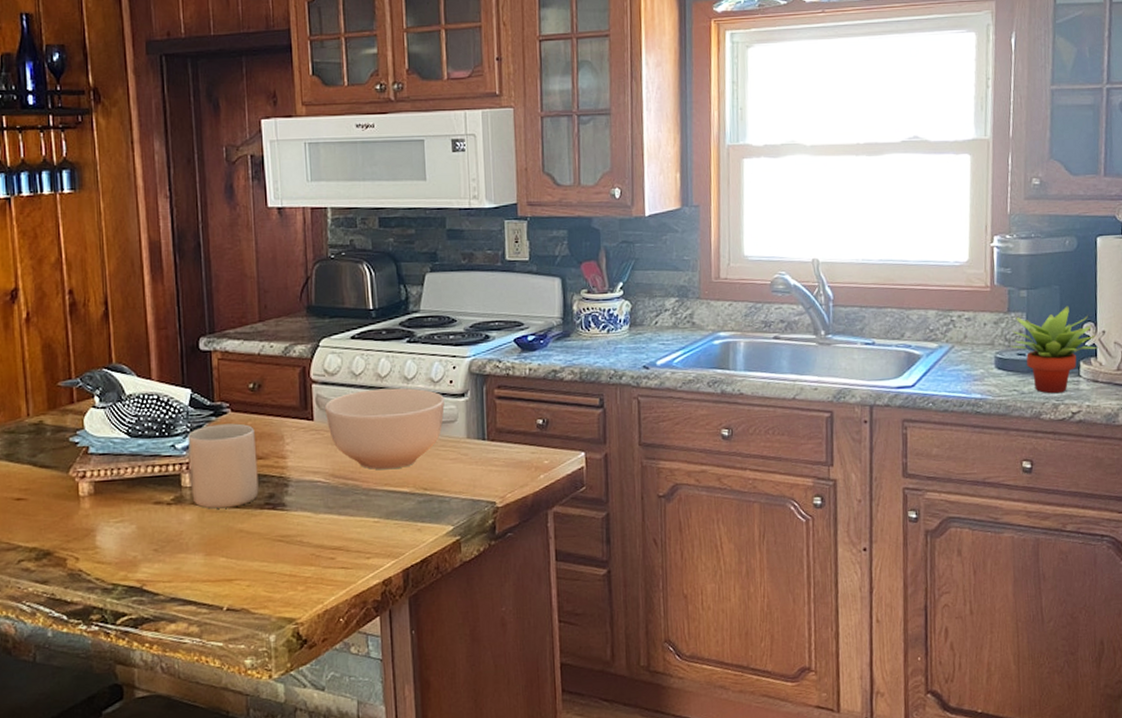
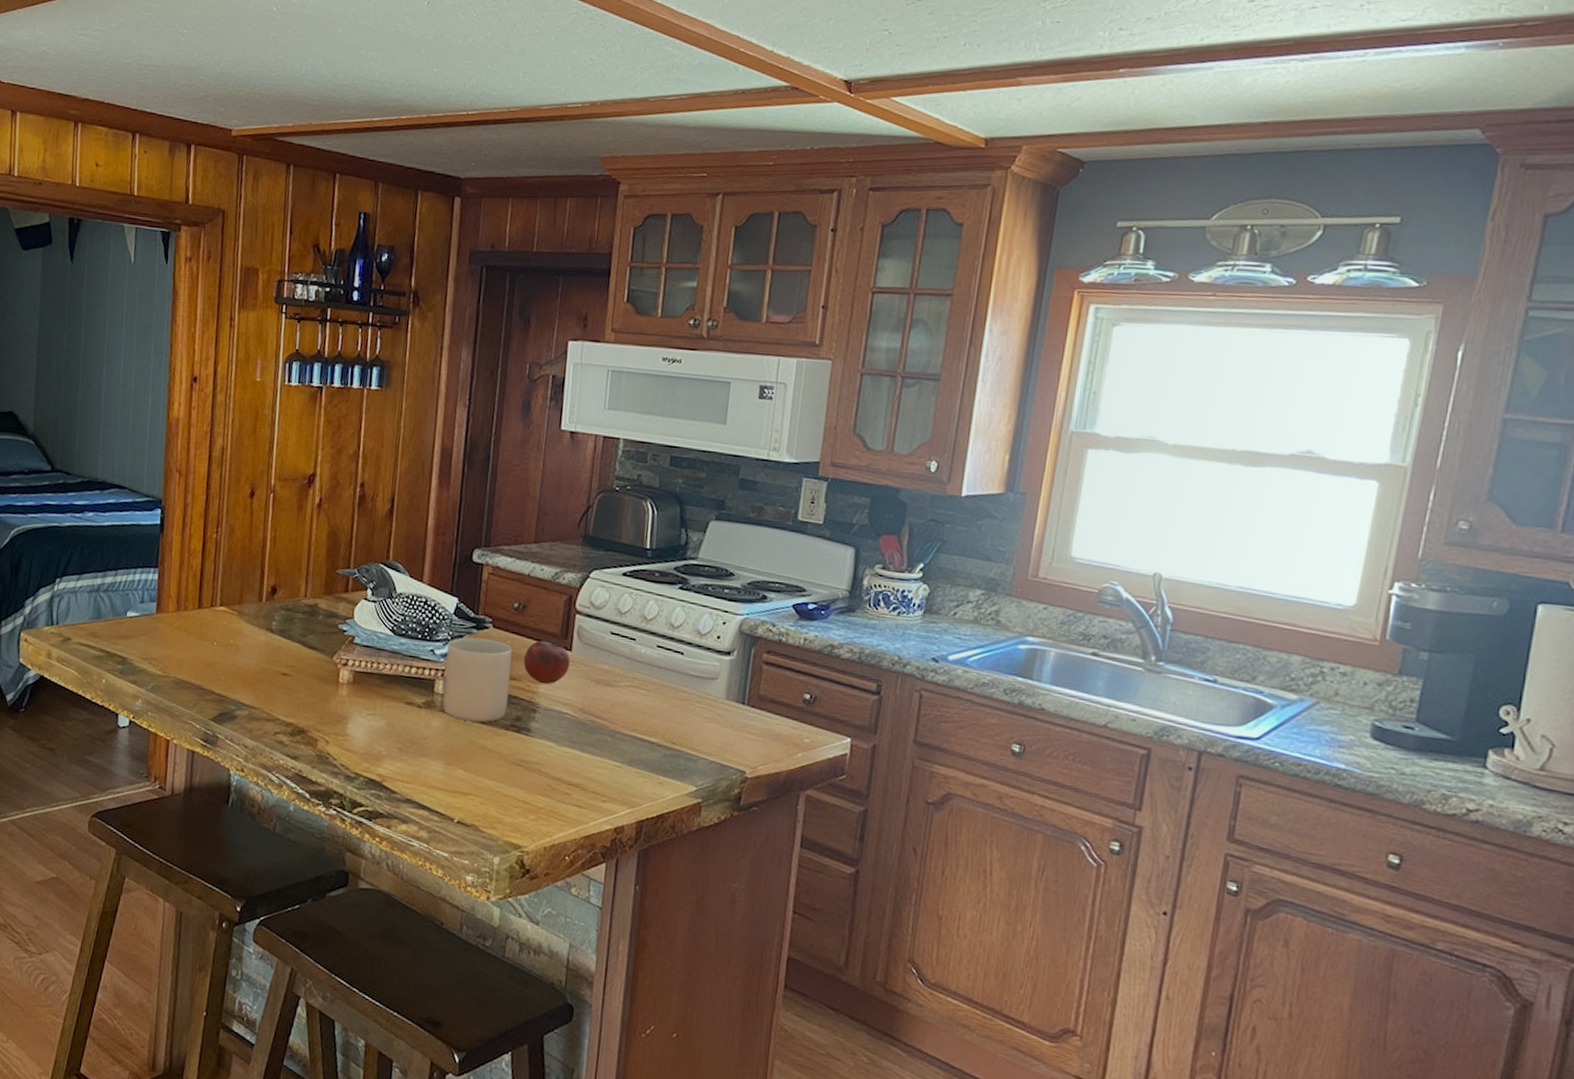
fruit: none [267,413,314,458] -> present [523,640,570,685]
bowl: present [324,387,445,470] -> none [584,629,710,717]
succulent plant: present [1010,306,1098,394] -> none [1394,680,1518,783]

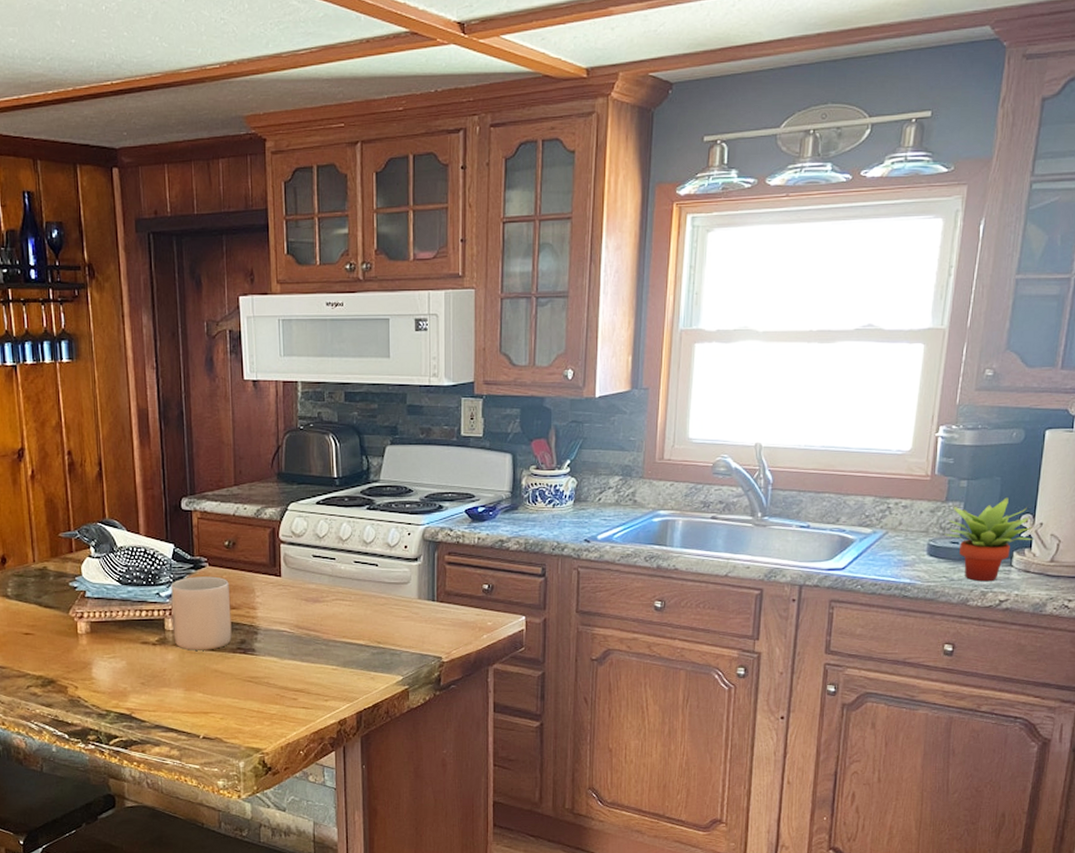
fruit: present [523,640,570,685] -> none [240,569,281,609]
succulent plant: none [1394,680,1518,783] -> present [944,497,1034,582]

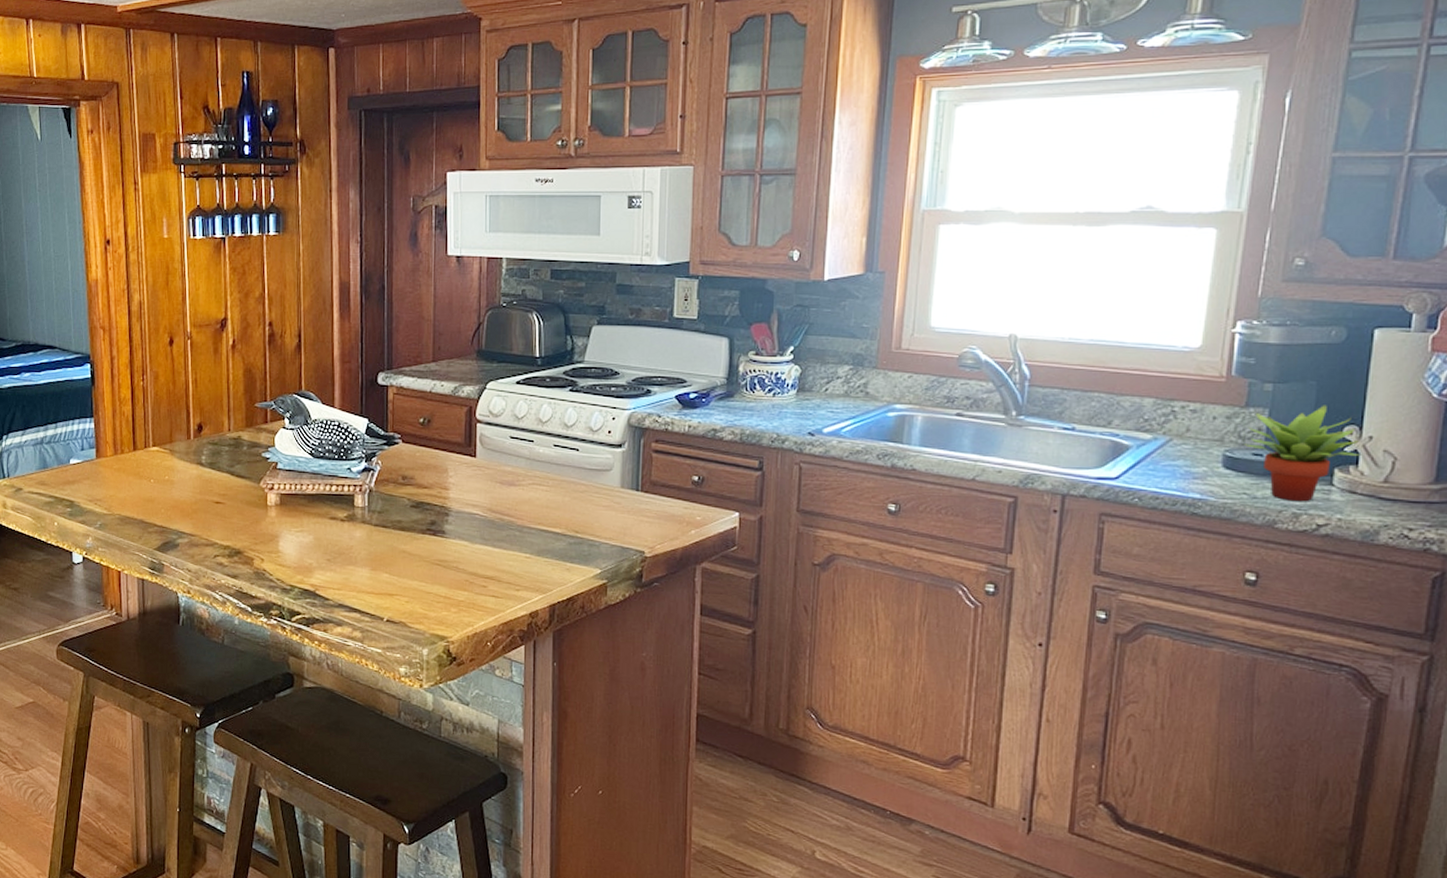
mug: present [171,576,232,651] -> none [362,453,423,530]

